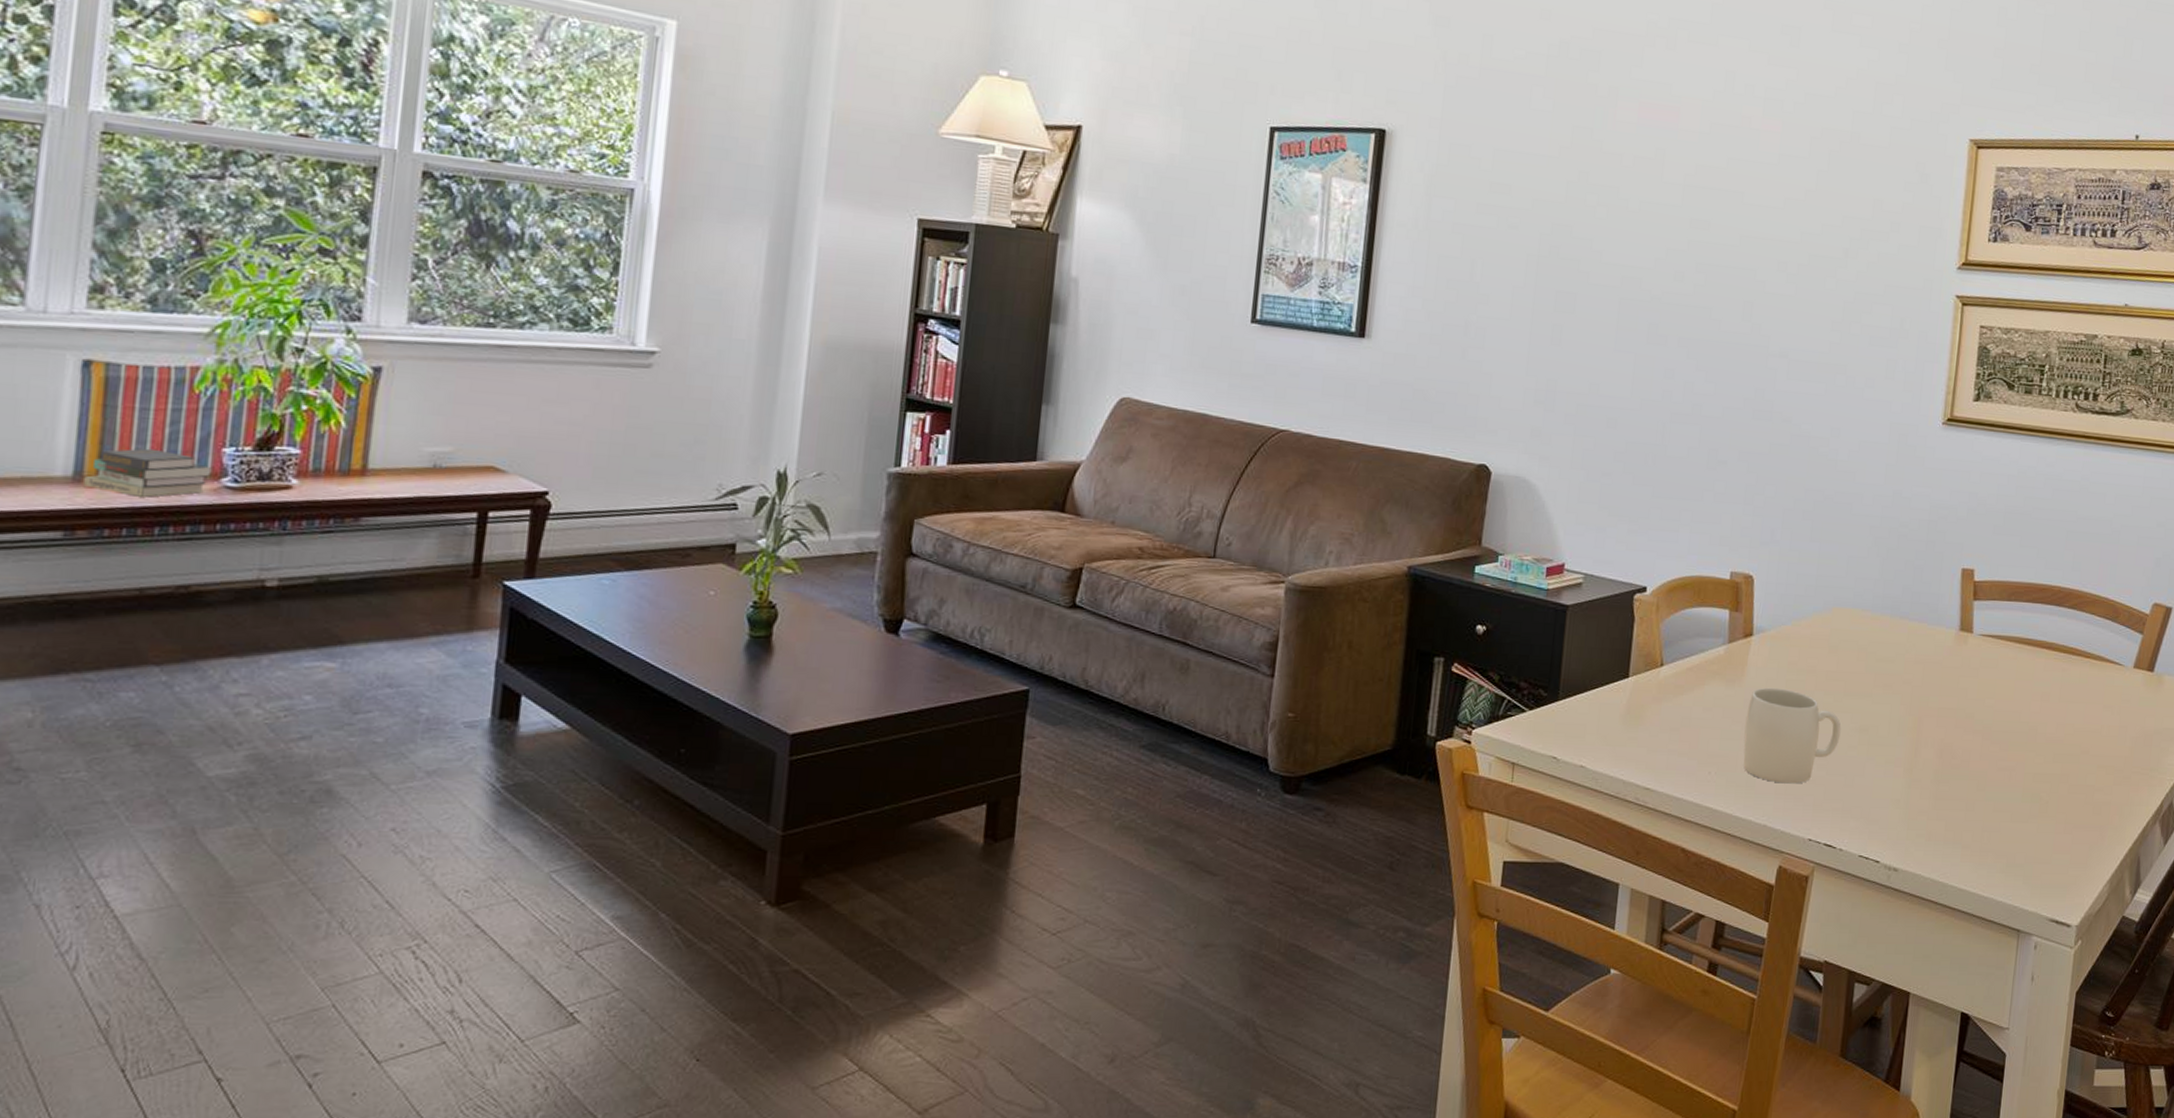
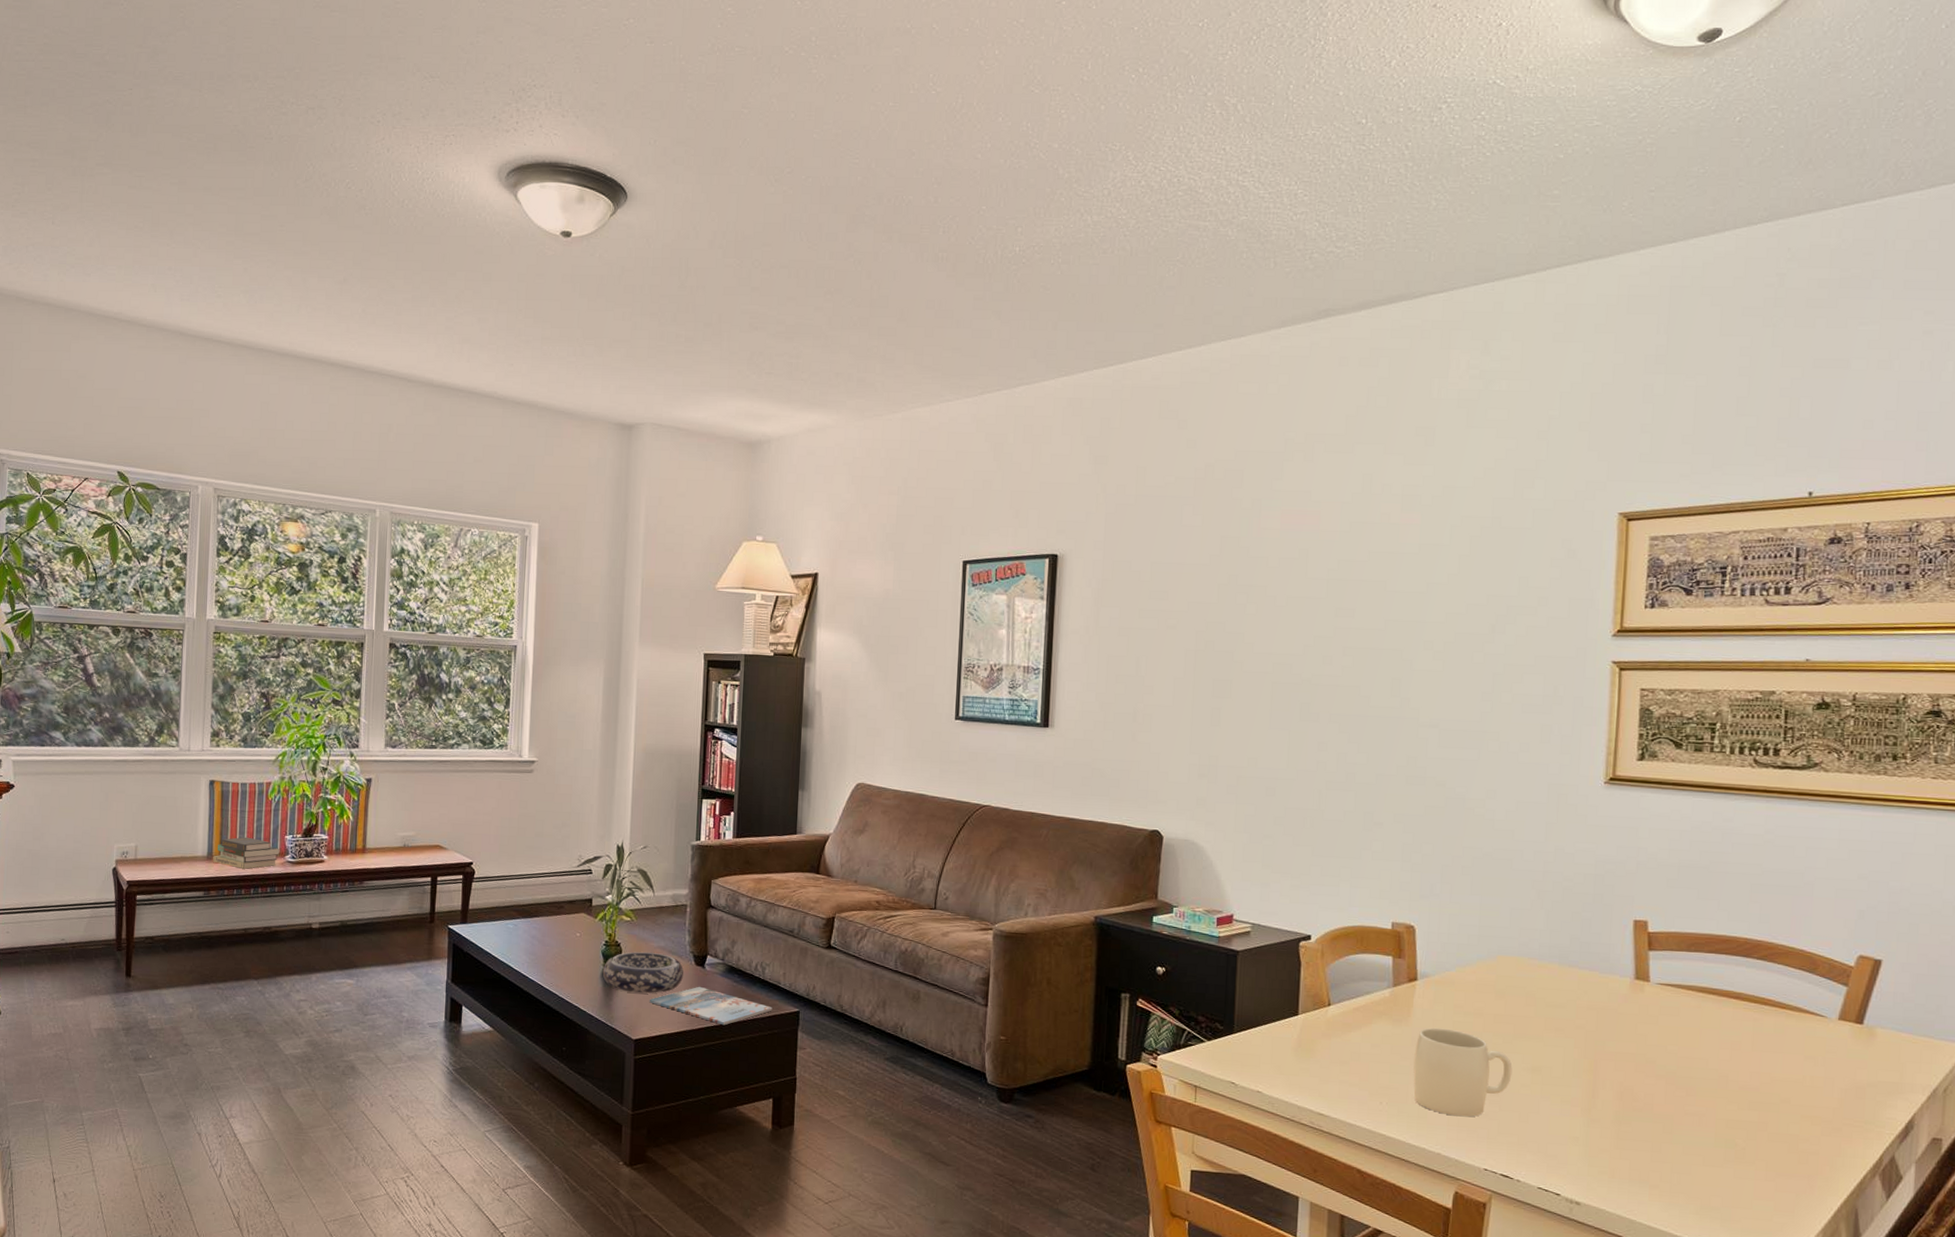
decorative bowl: none [747,615,869,672] -> present [602,952,684,994]
magazine: none [815,660,992,712] -> present [649,986,773,1026]

